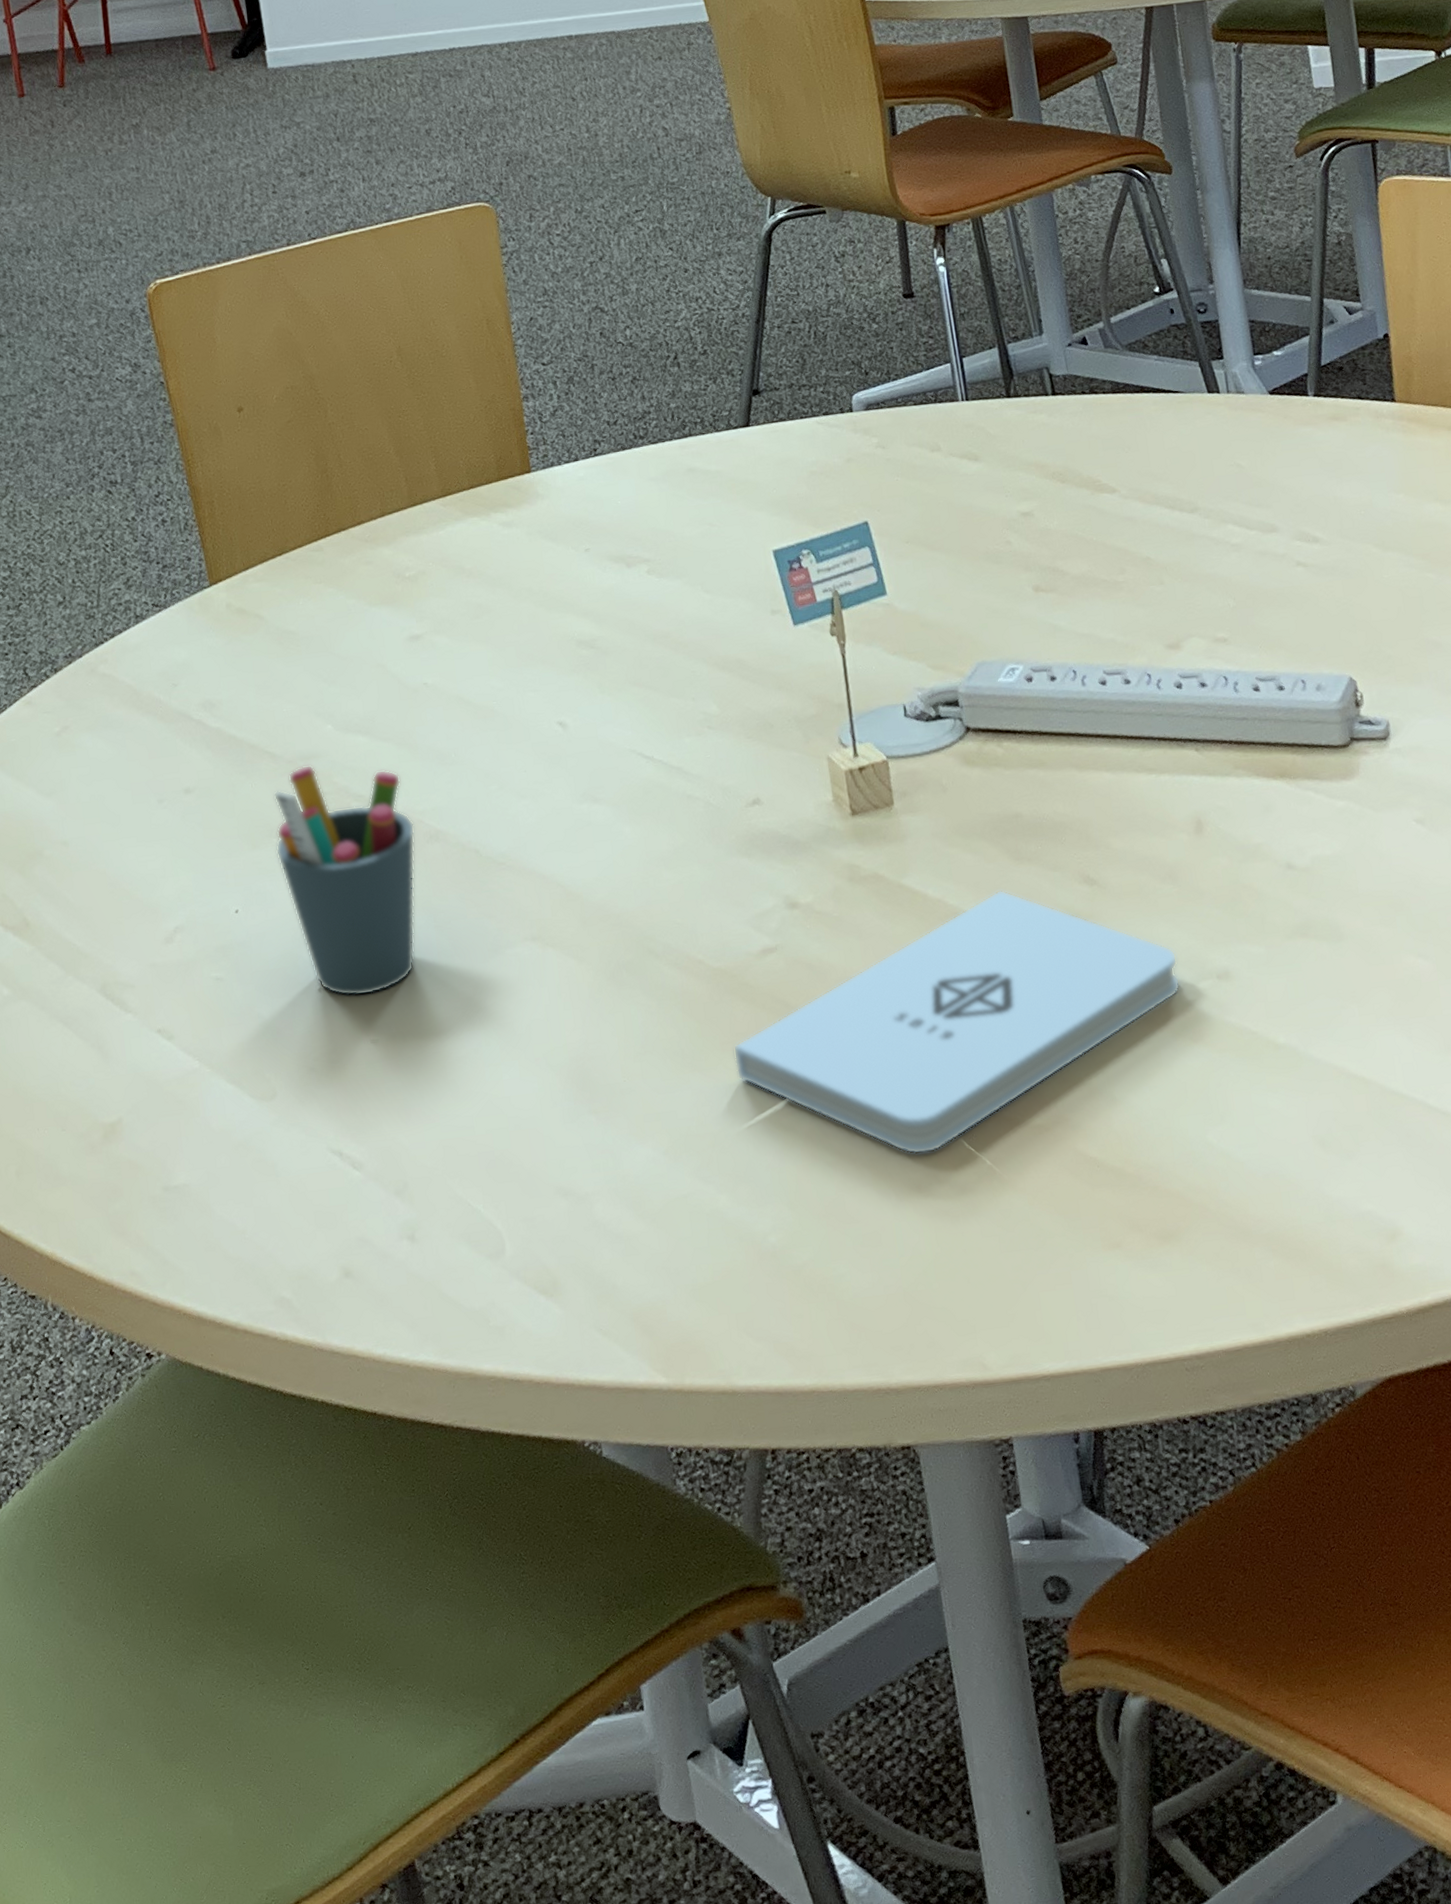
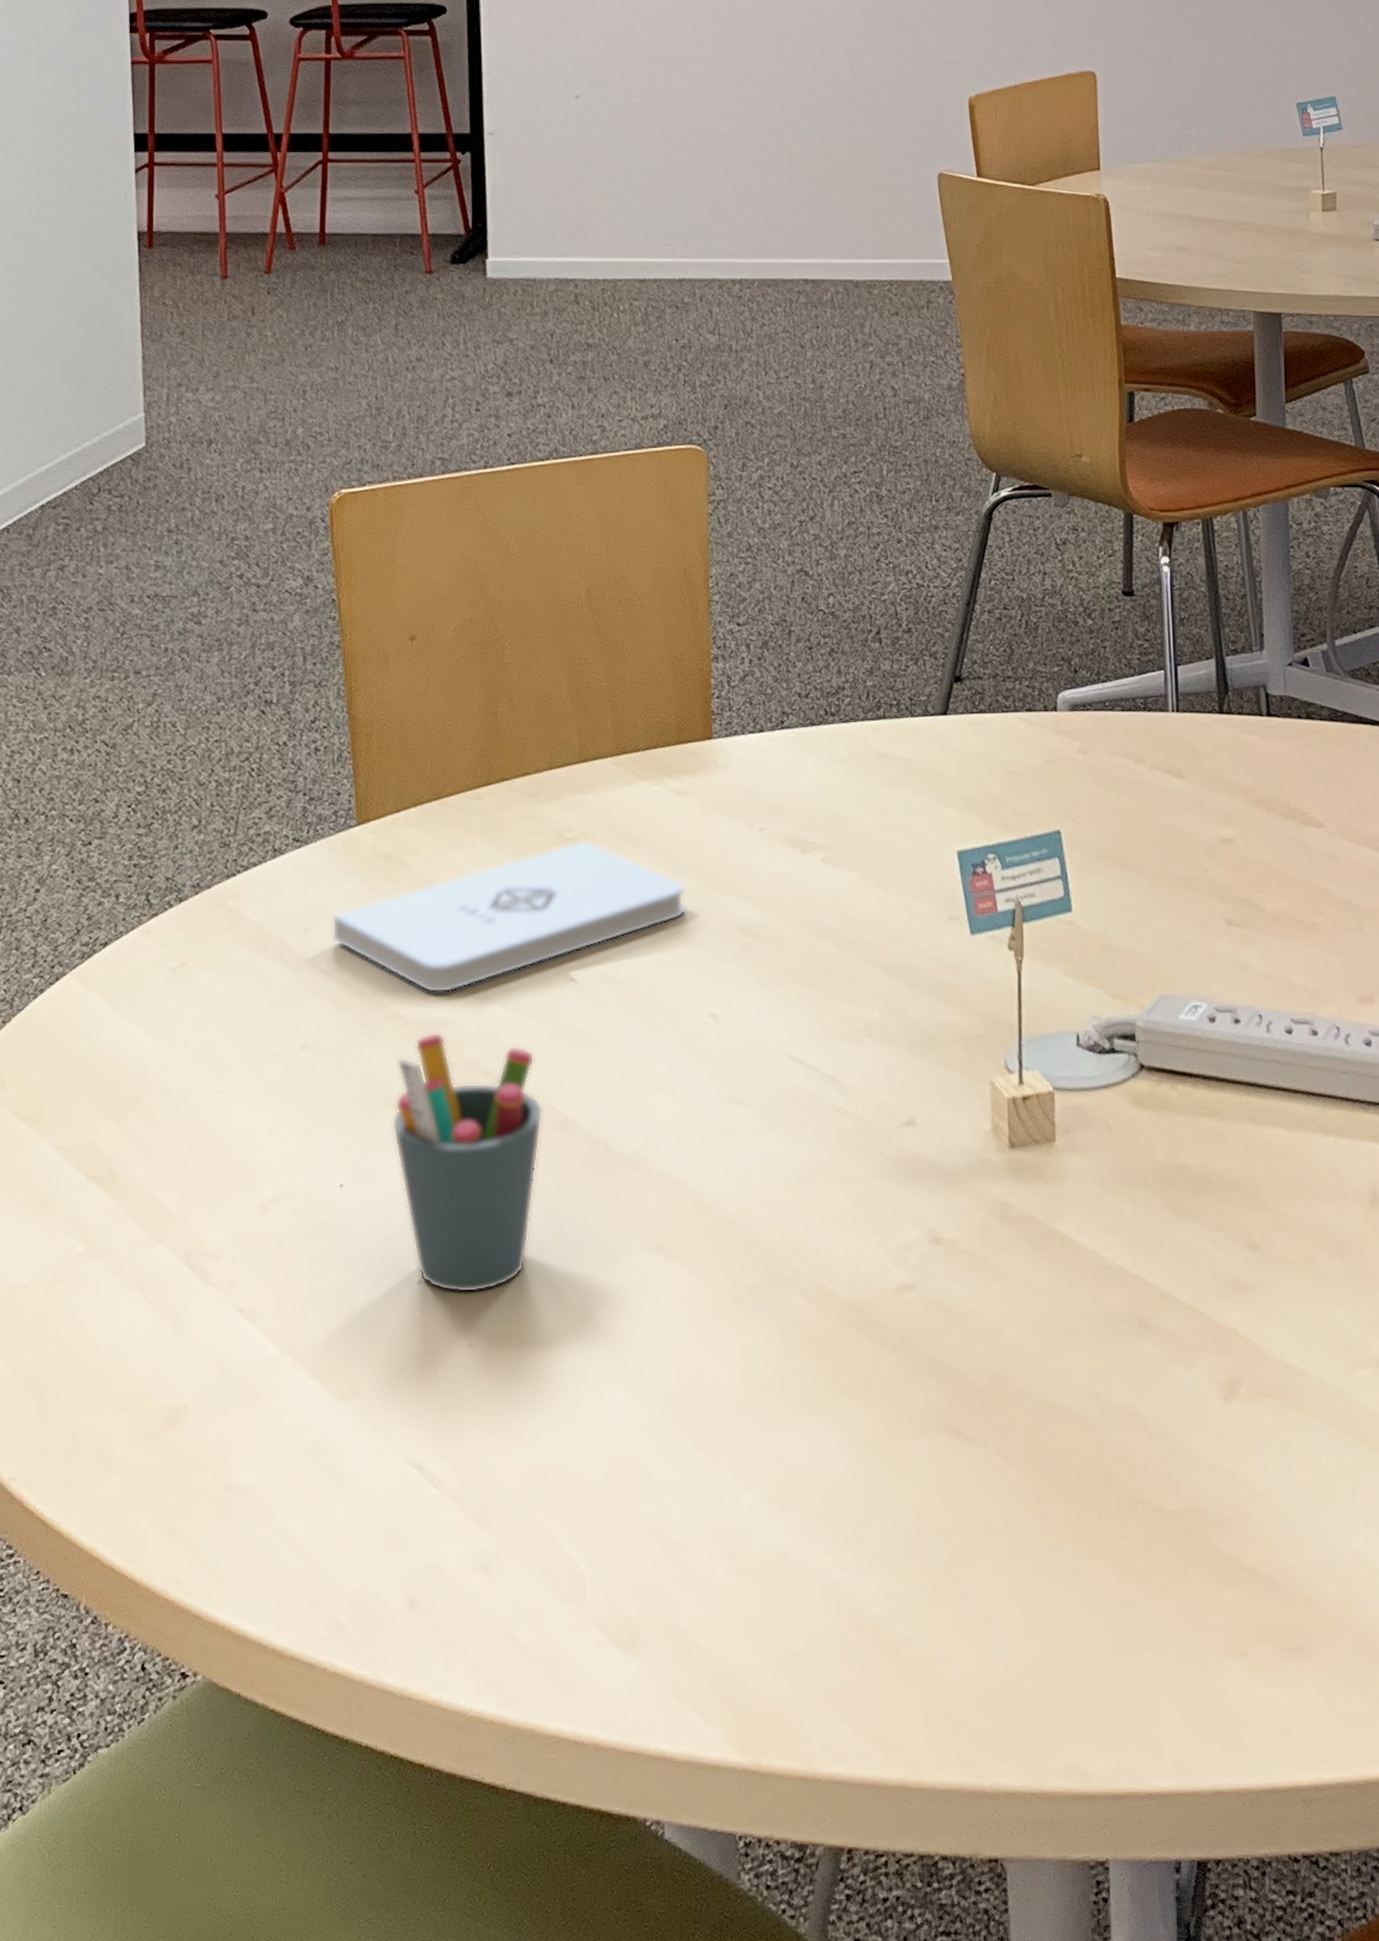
notepad: none [197,576,526,731] -> present [332,839,686,993]
notepad: present [733,889,1181,1155] -> none [856,1246,1338,1531]

